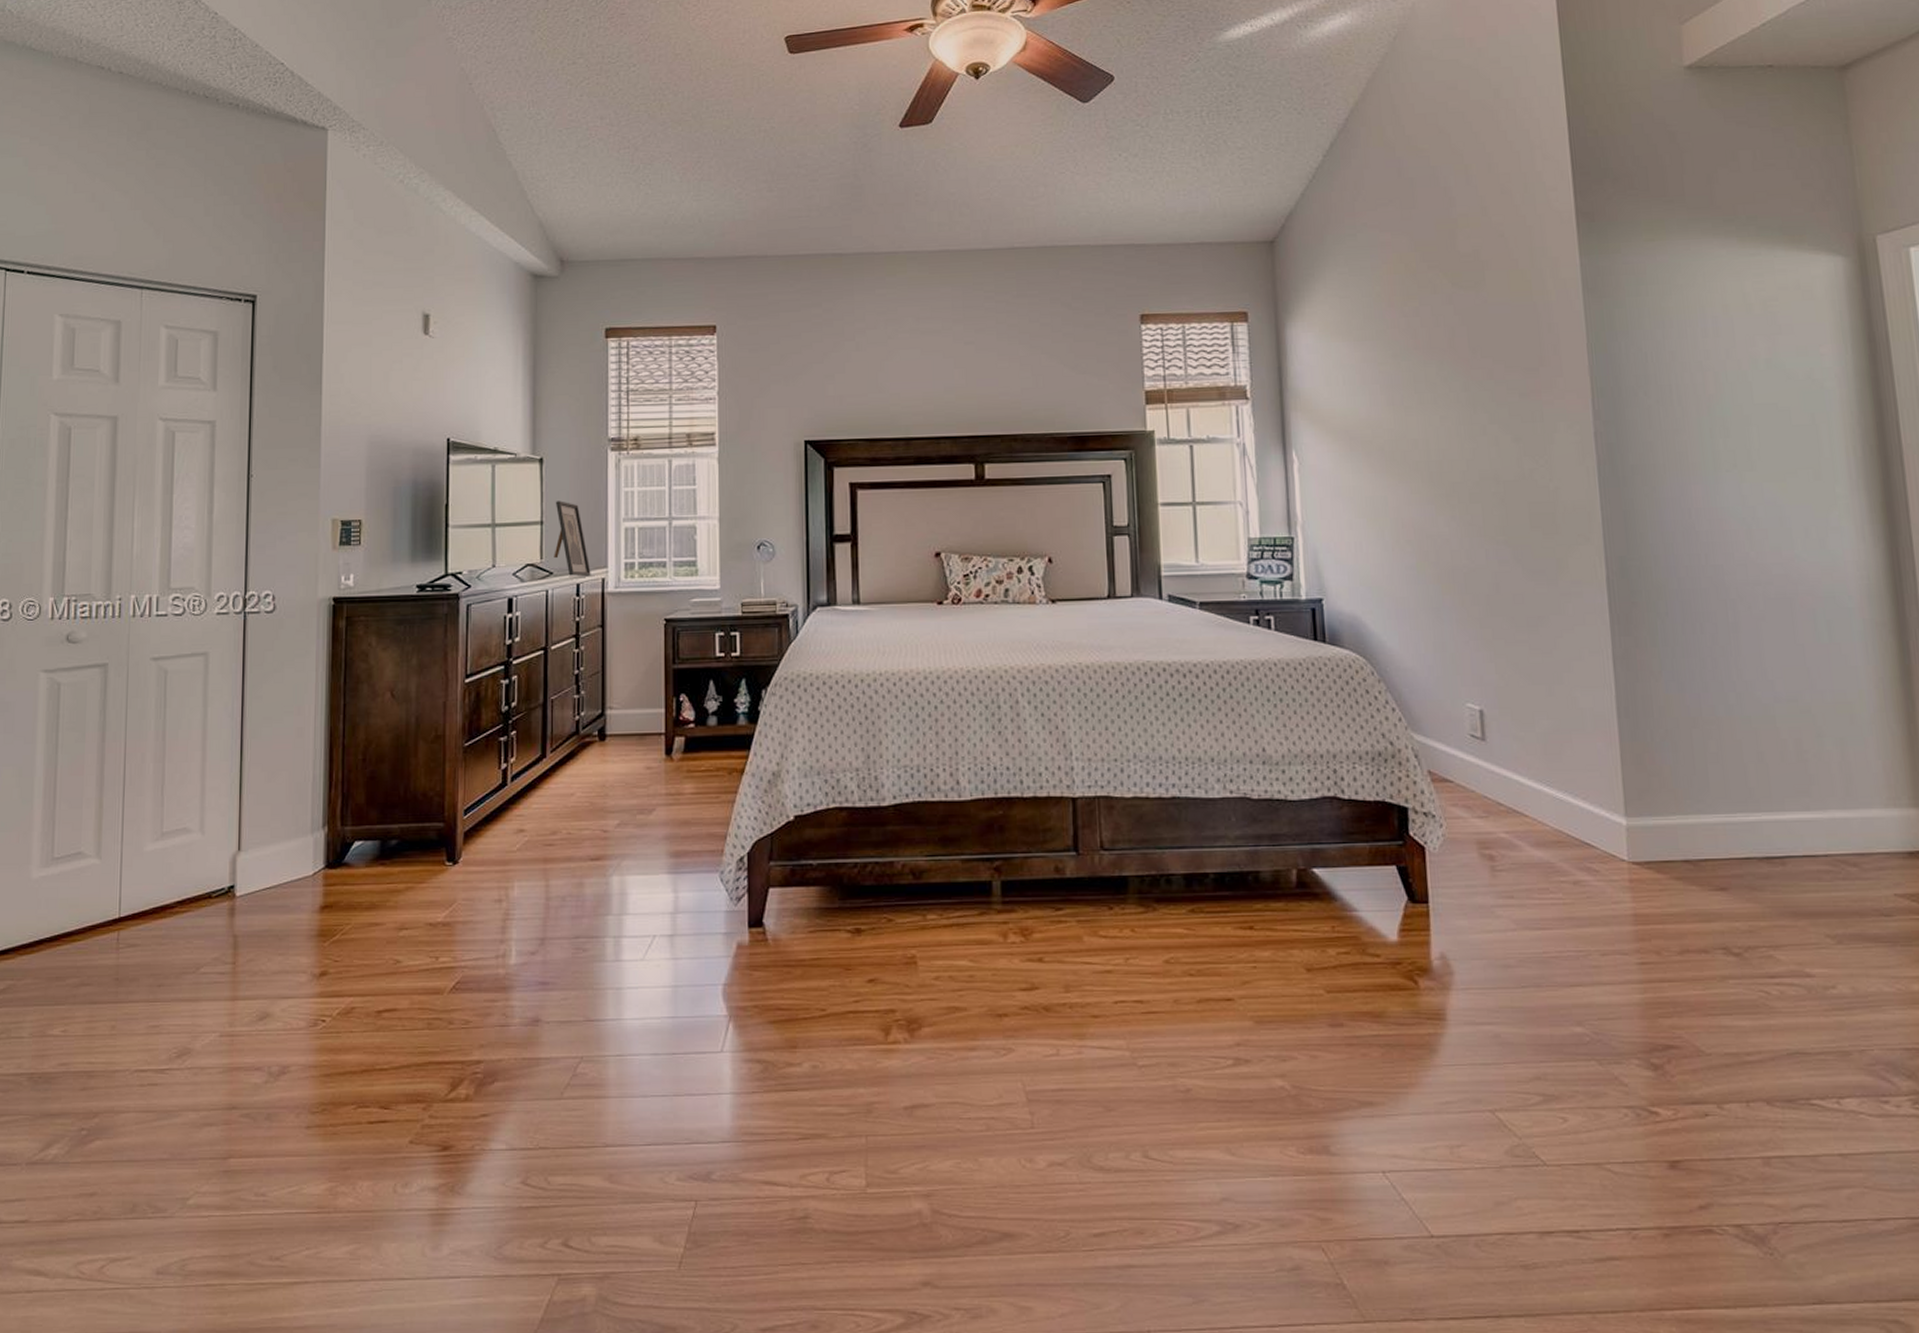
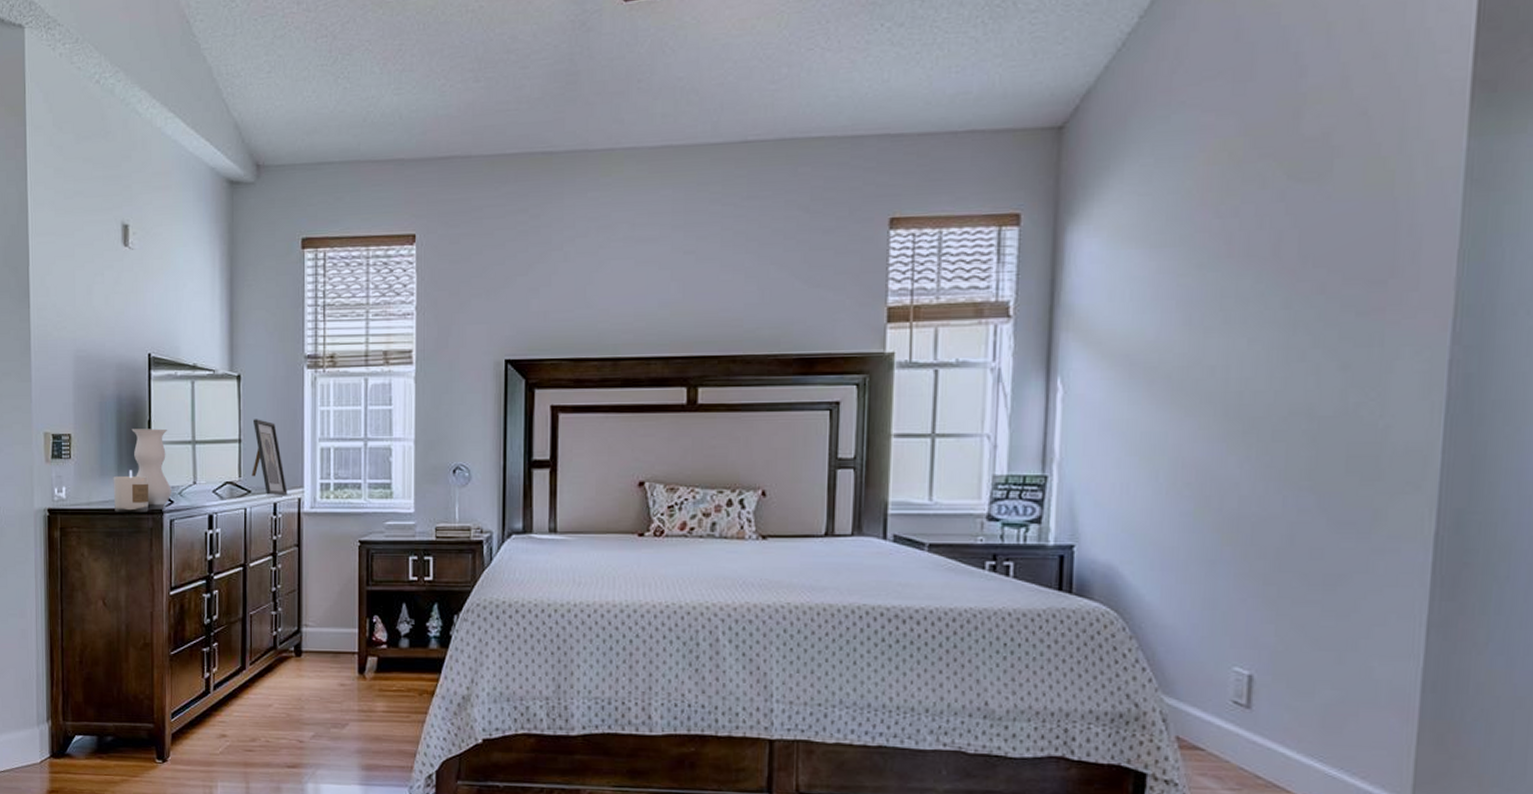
candle: none [406,555,445,600] -> present [113,470,149,513]
vase: none [427,512,469,595] -> present [131,428,172,509]

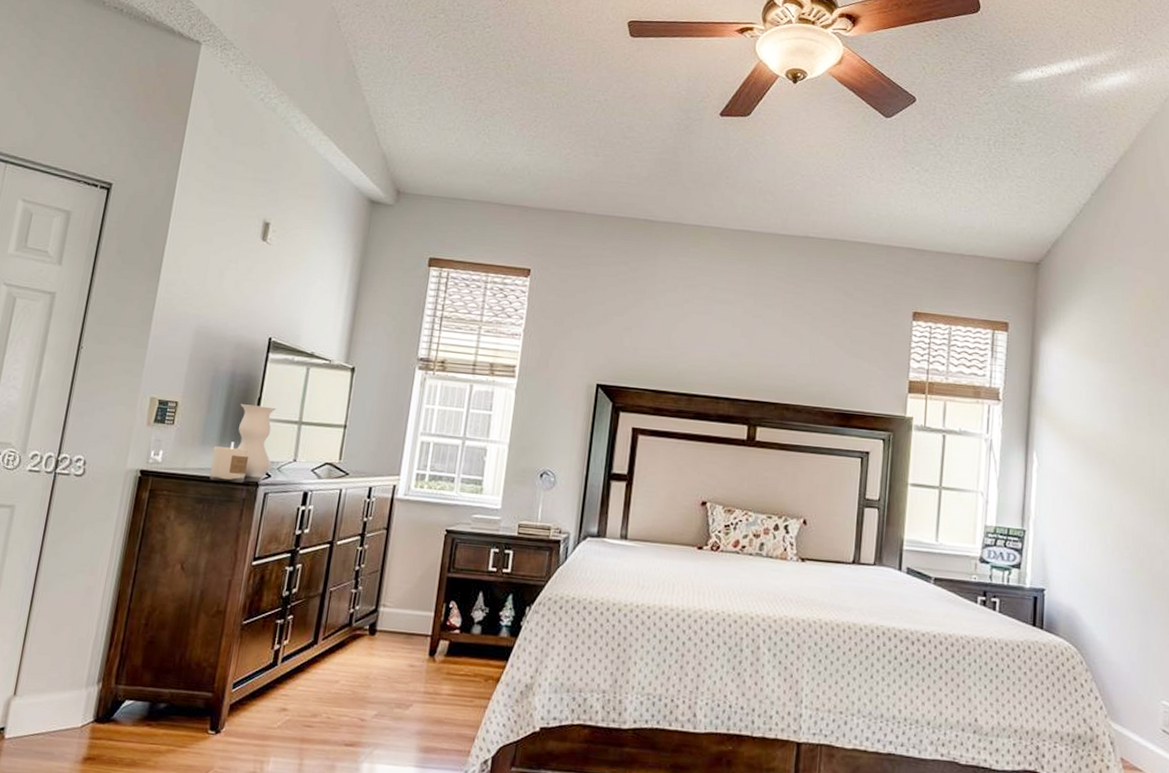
picture frame: present [252,419,288,496] -> none [352,408,384,482]

